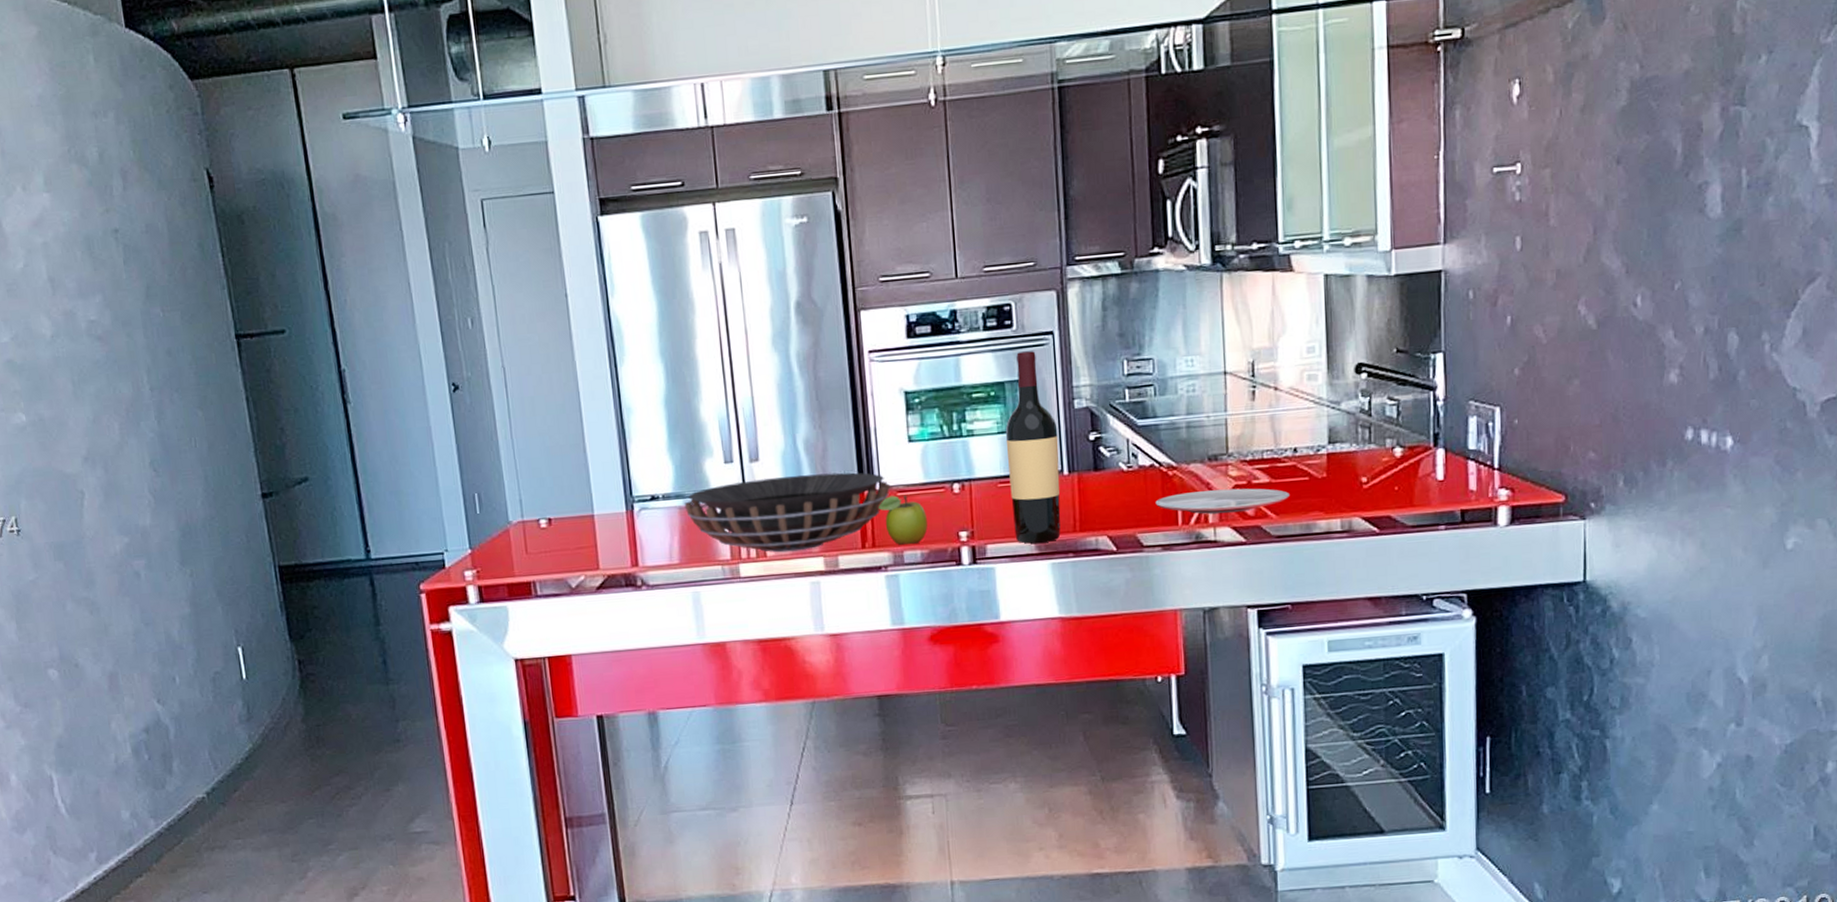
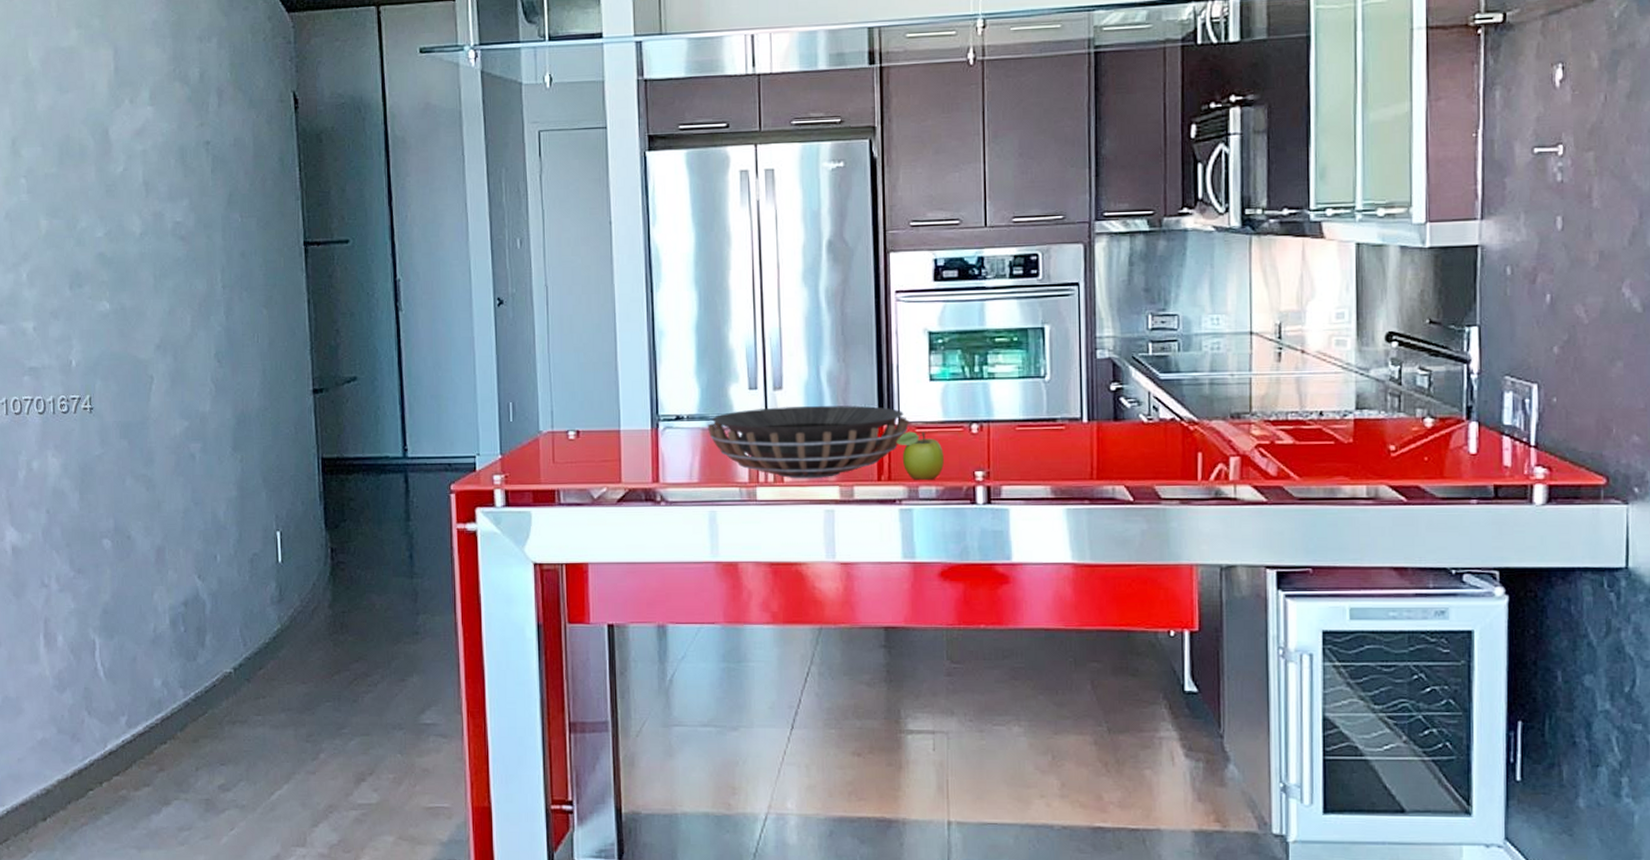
wine bottle: present [1005,351,1061,544] -> none [1026,300,1079,488]
plate: present [1155,488,1289,514] -> none [1175,447,1314,472]

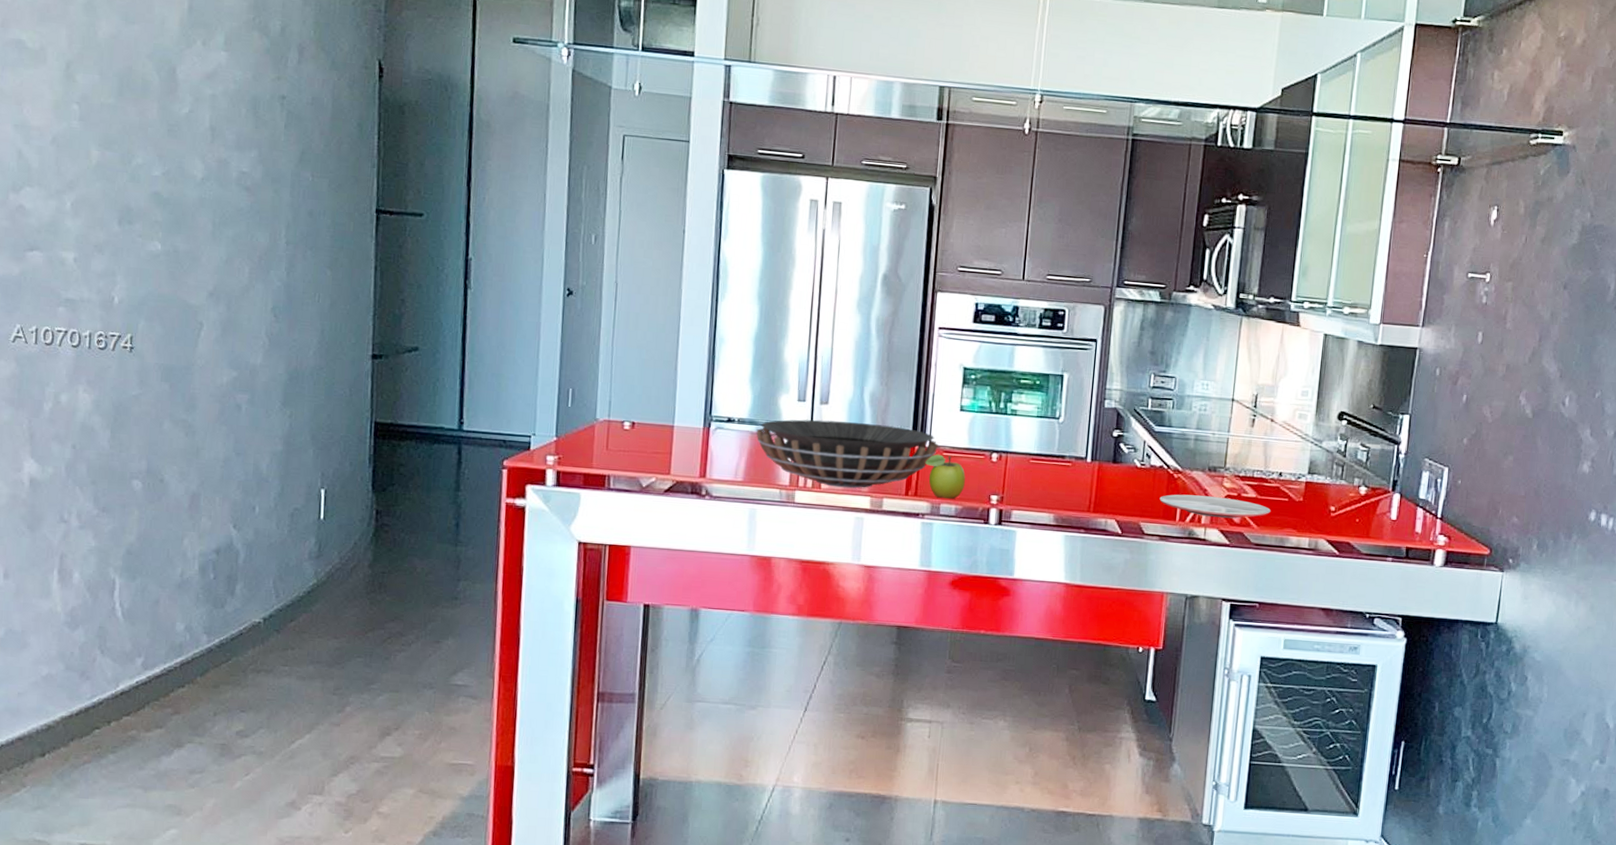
plate: none [1175,447,1314,472] -> present [1159,494,1271,519]

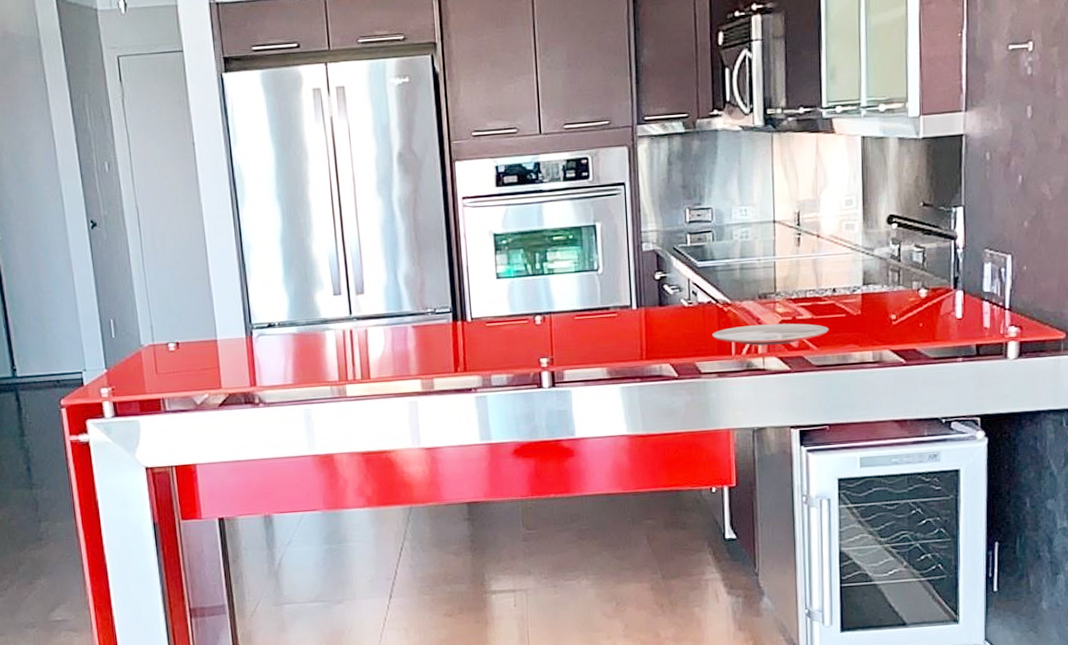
decorative bowl: present [756,419,939,488] -> none [297,305,481,375]
fruit: present [925,454,966,500] -> none [470,325,513,370]

